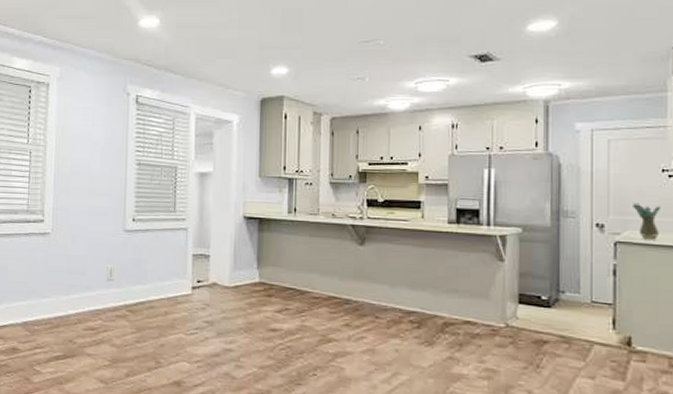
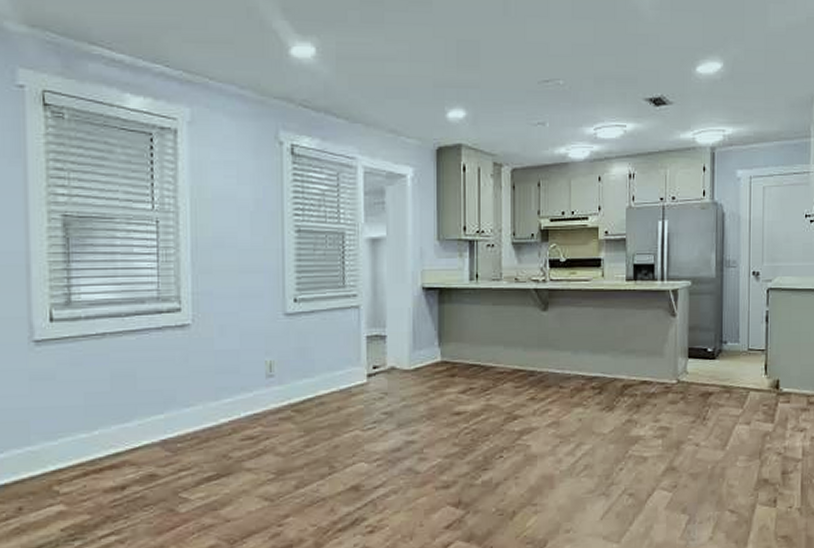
vase: present [633,202,661,240] -> none [782,249,804,285]

